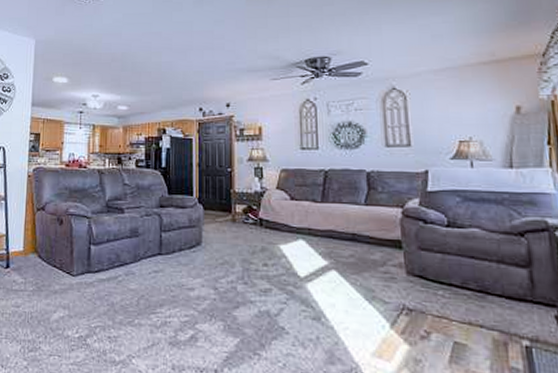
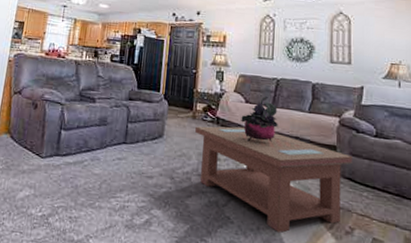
coffee table: none [237,226,423,341] -> present [195,126,353,233]
potted plant: none [287,190,332,243] -> present [241,96,279,142]

